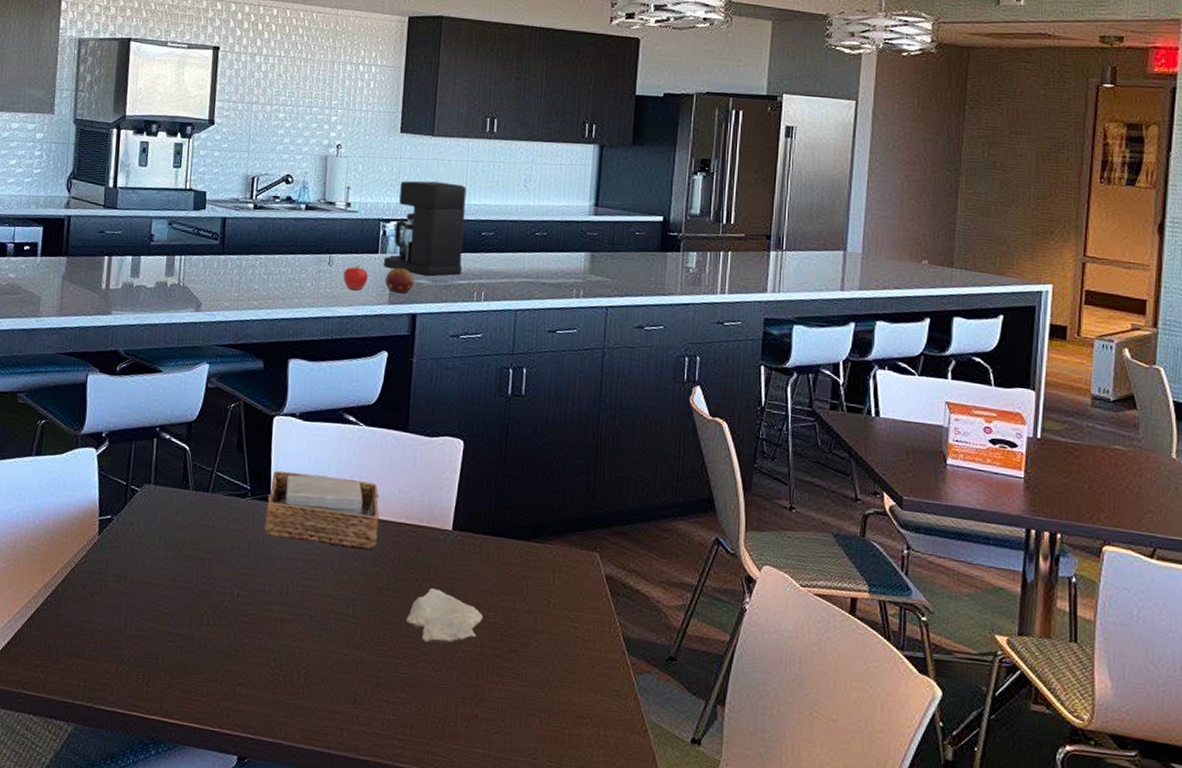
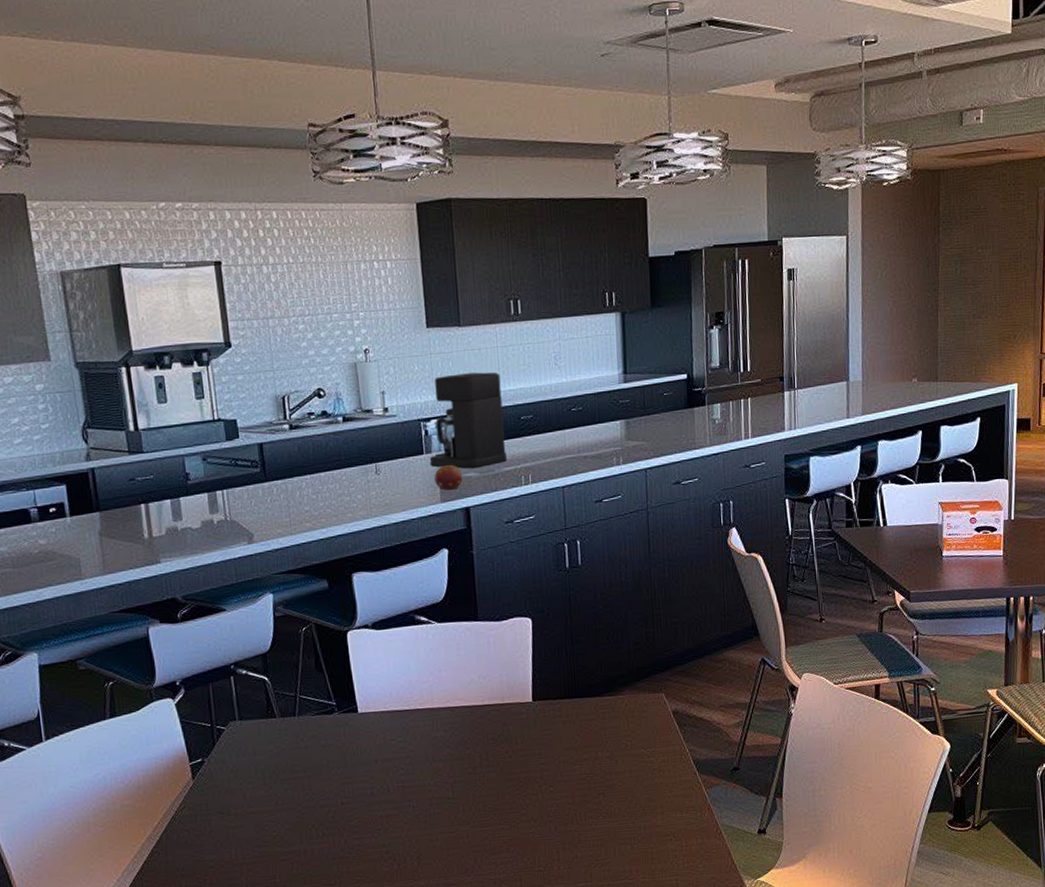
napkin holder: present [263,470,379,551] -> none [354,674,466,744]
fruit: present [343,265,368,292] -> none [392,469,417,496]
tissue: present [405,588,484,644] -> none [502,756,571,805]

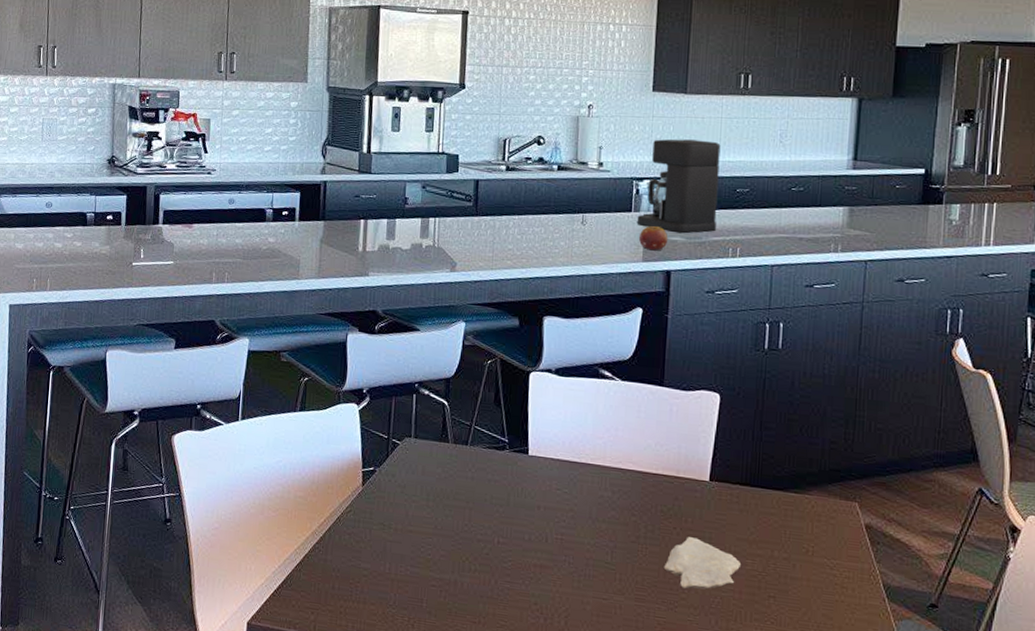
tissue: none [502,756,571,805] -> present [663,537,742,590]

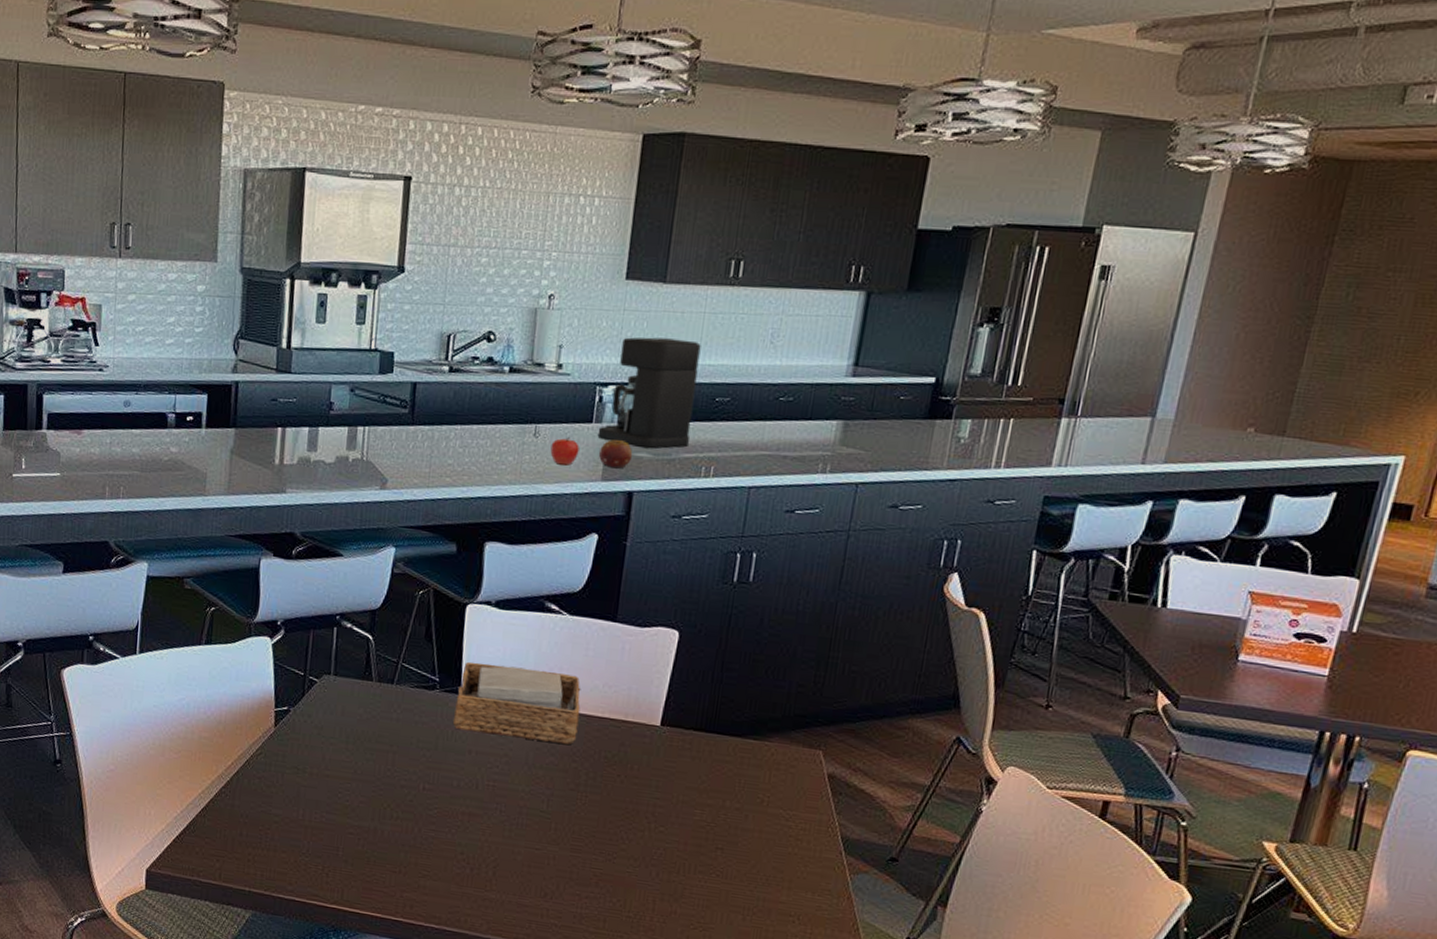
napkin holder: none [522,424,636,501] -> present [452,661,581,746]
fruit: none [596,223,622,250] -> present [550,436,579,467]
tissue: present [663,537,742,590] -> none [604,785,689,841]

